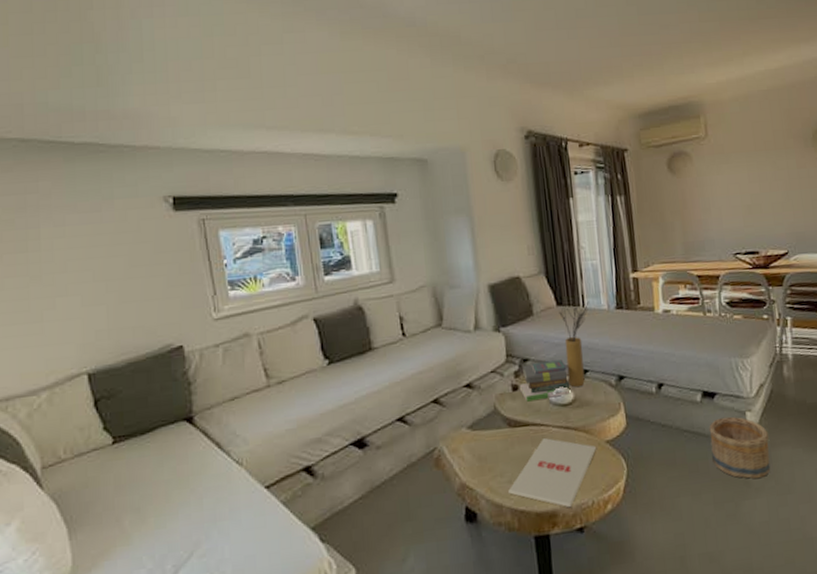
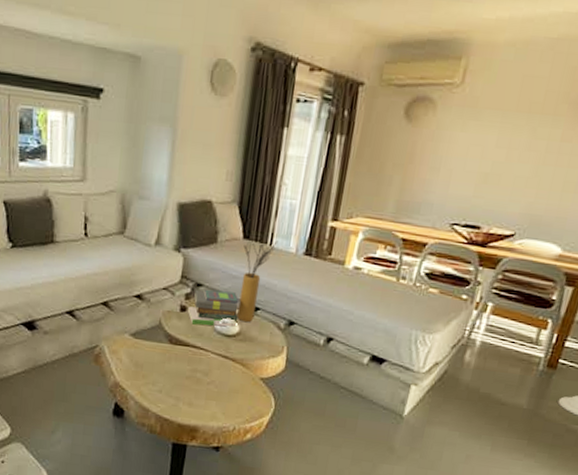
magazine: present [508,438,597,508] -> none [157,361,250,428]
basket: present [709,416,771,479] -> none [362,384,429,449]

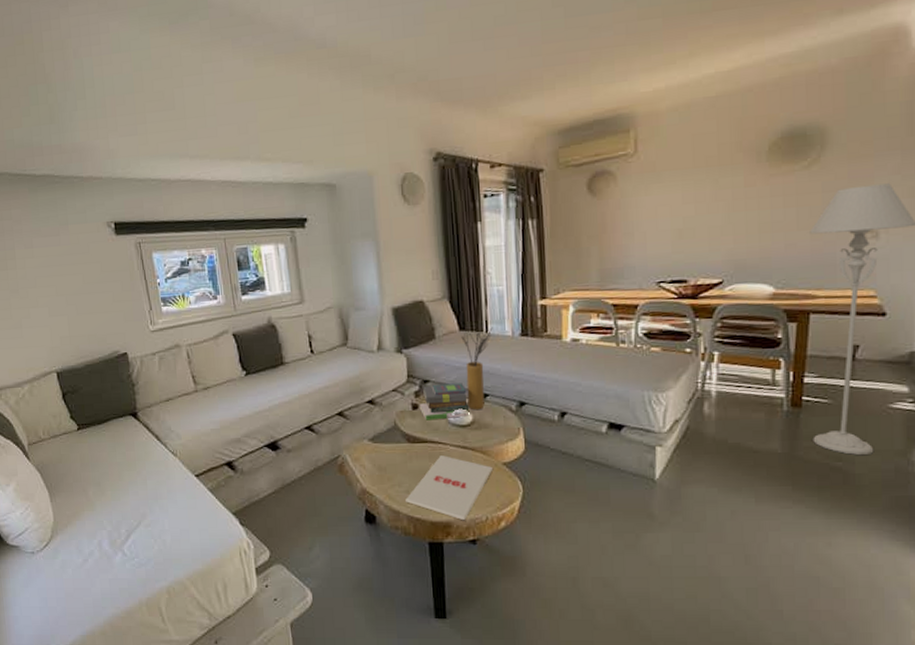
magazine: none [157,361,250,428] -> present [406,455,494,521]

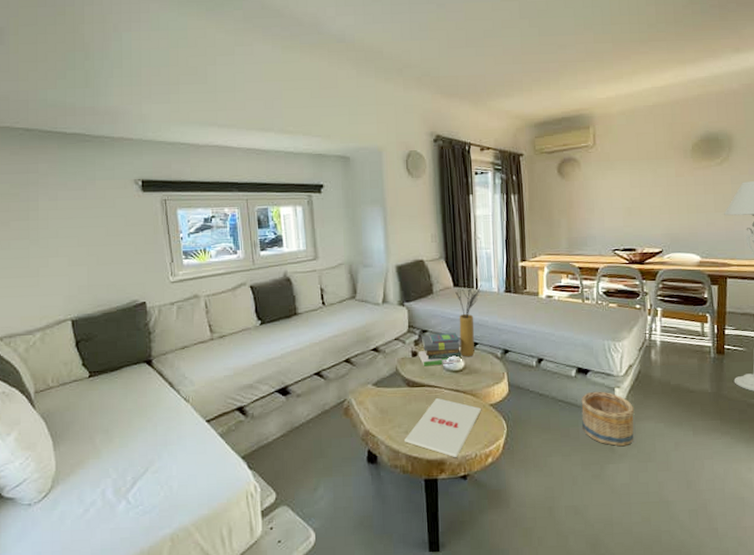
basket: none [613,450,680,514] -> present [581,391,635,447]

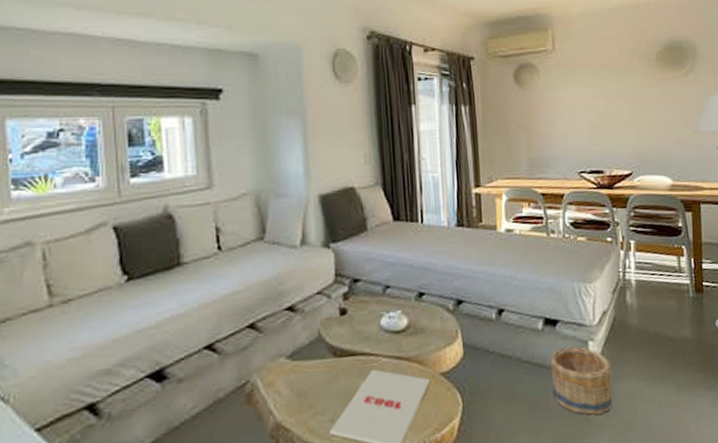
books: present [418,333,462,366] -> none [347,281,404,328]
vase: present [455,281,482,357] -> none [395,214,428,313]

